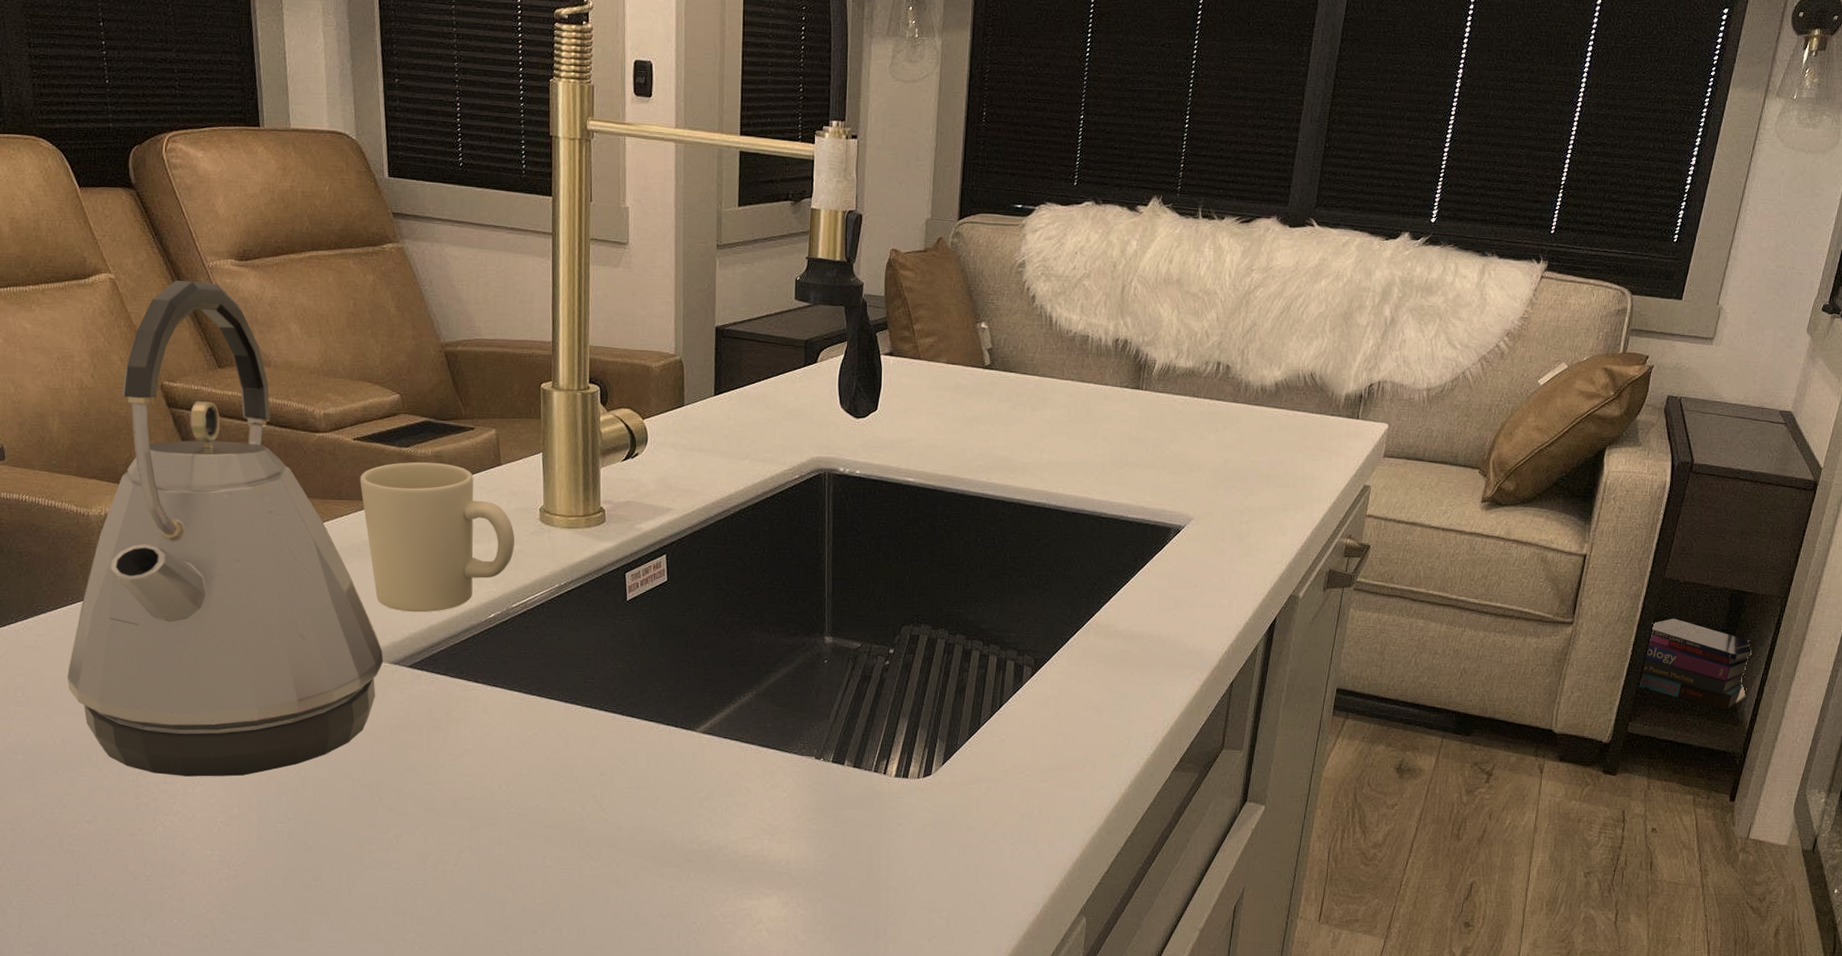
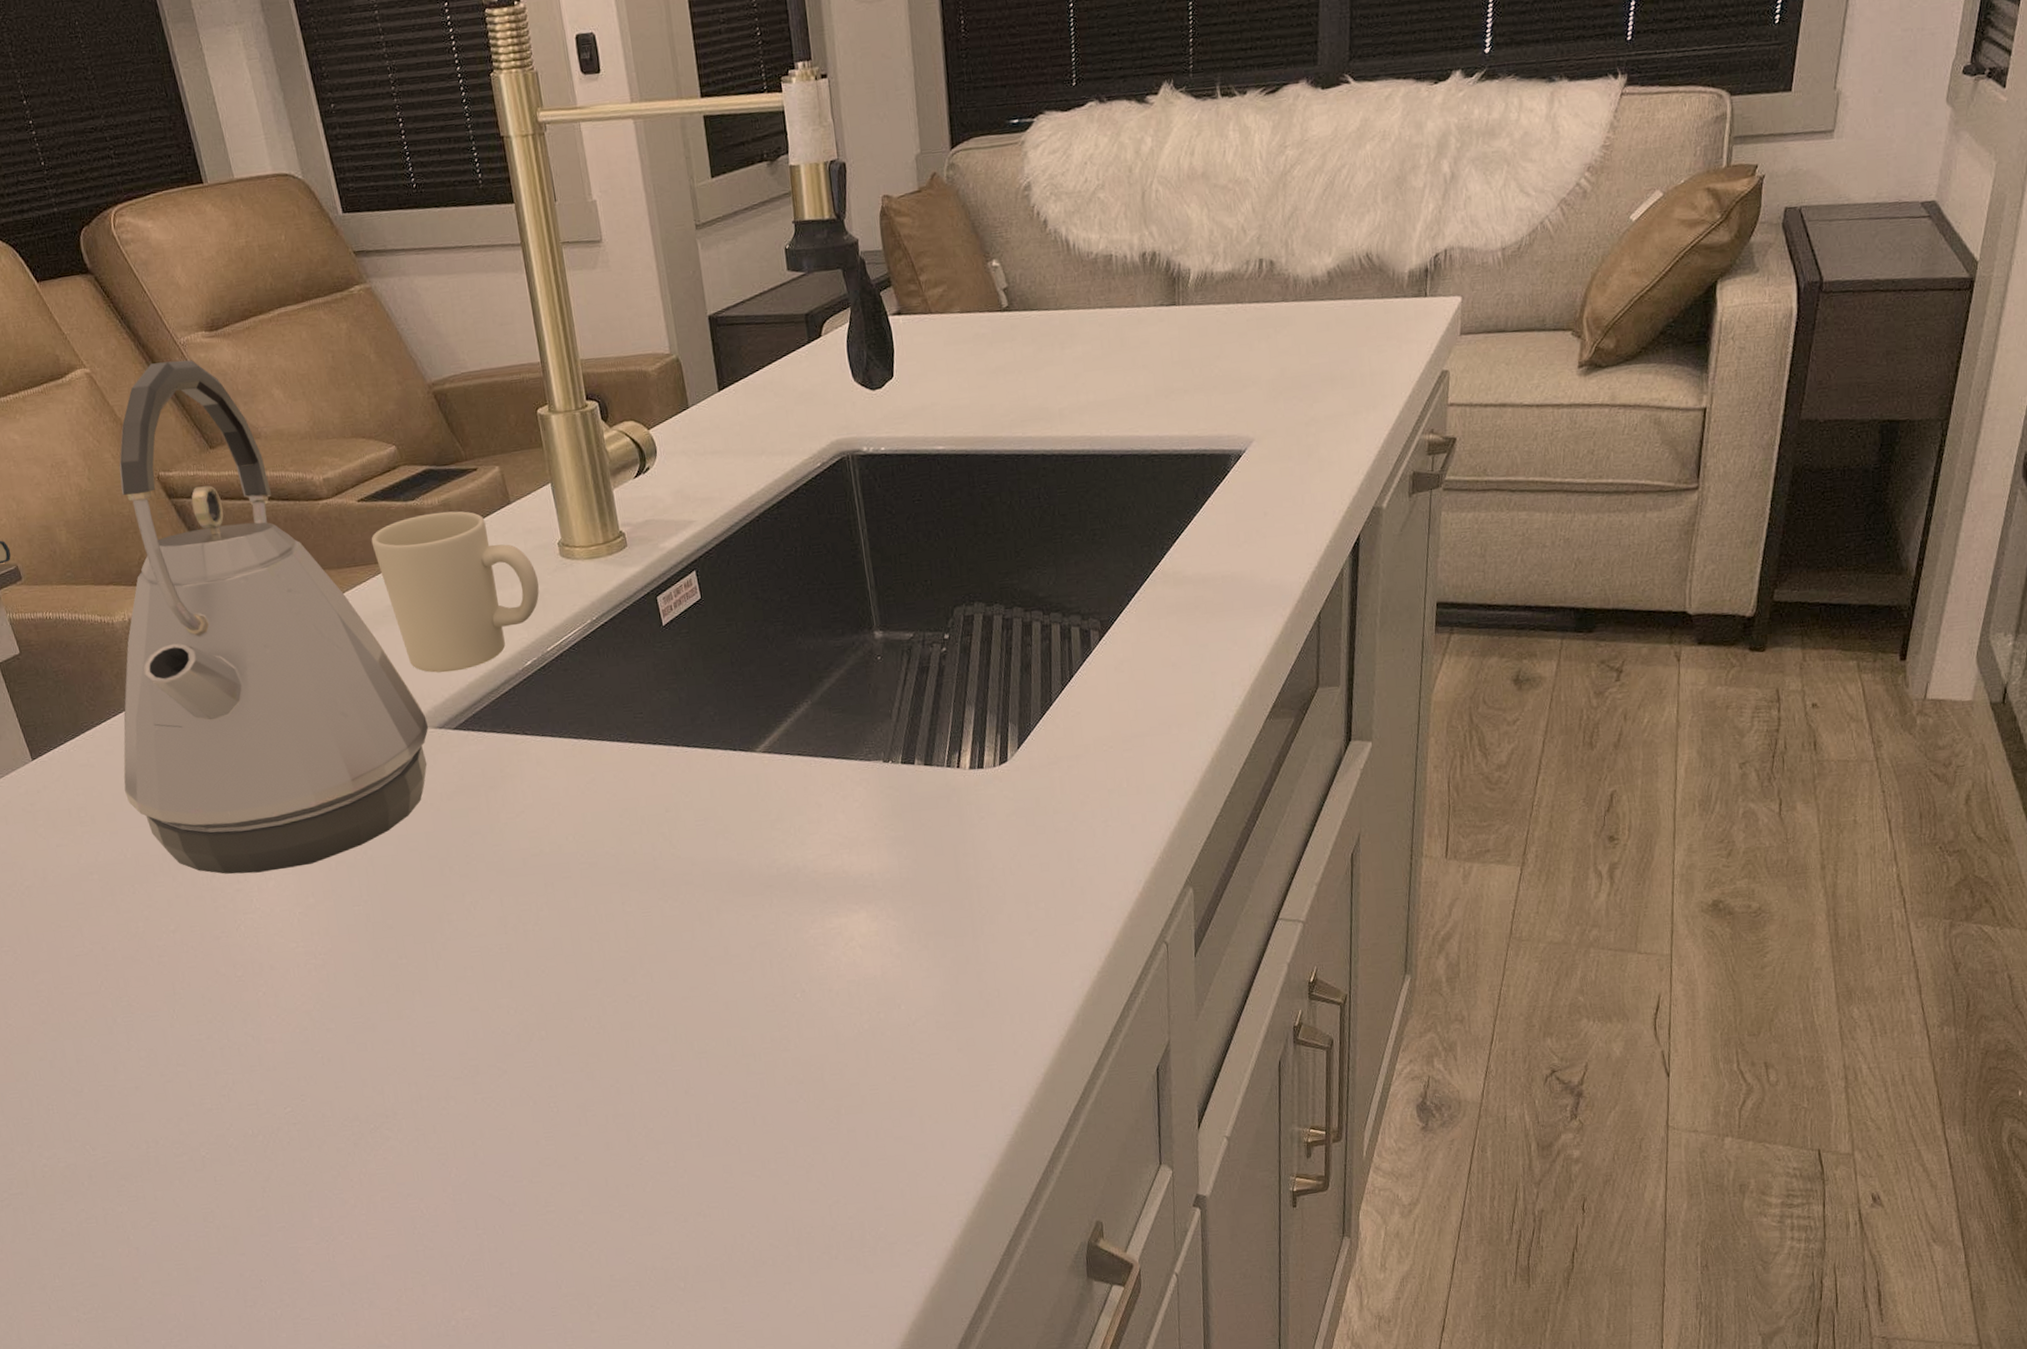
books: present [1637,618,1752,710] -> none [1779,463,1911,559]

